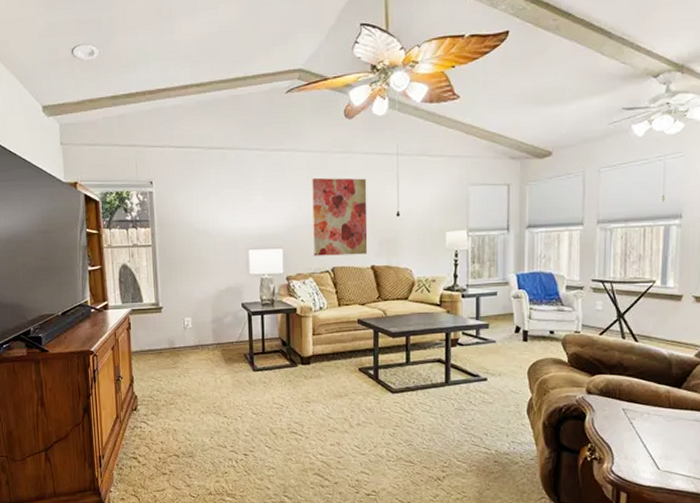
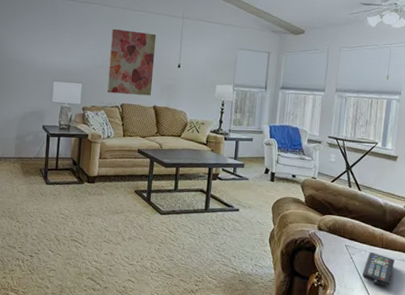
remote control: none [647,413,686,453] -> present [362,251,395,287]

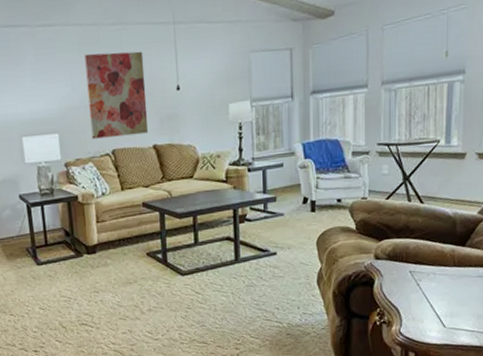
remote control: present [362,251,395,287] -> none [433,273,470,310]

